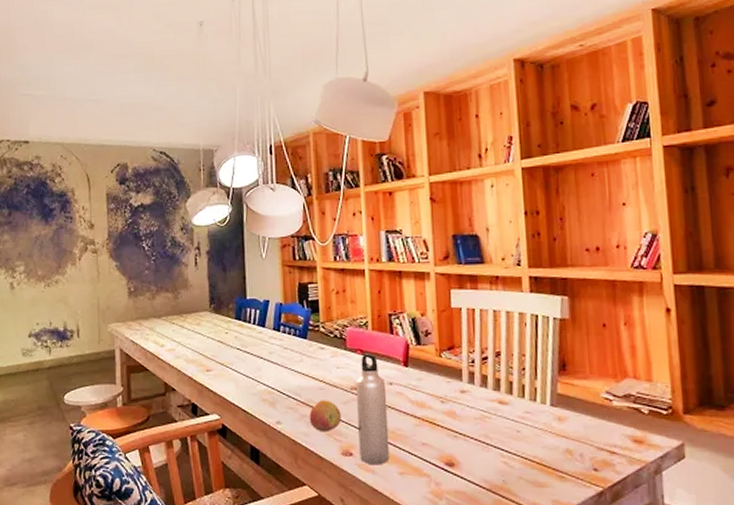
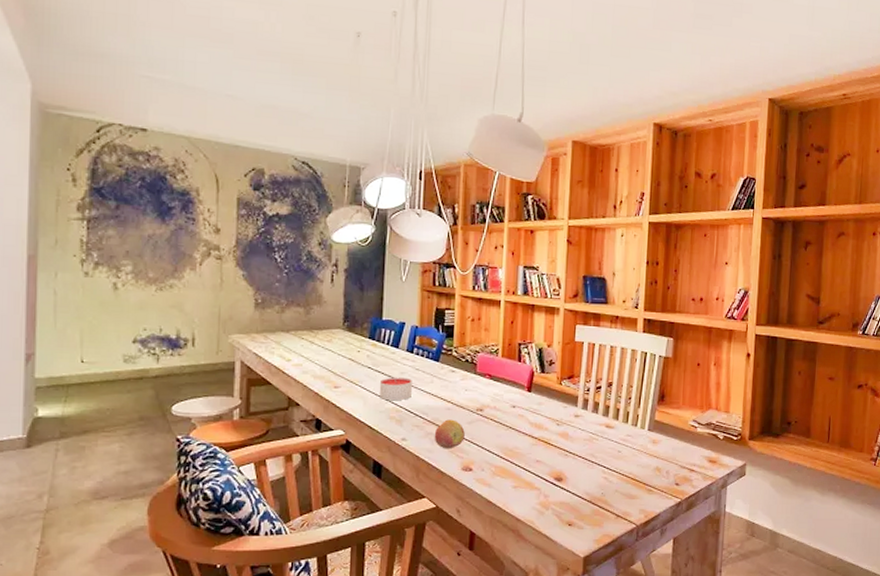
candle: none [250,357,282,383] -> present [380,377,412,401]
water bottle: present [356,354,390,465] -> none [479,379,509,480]

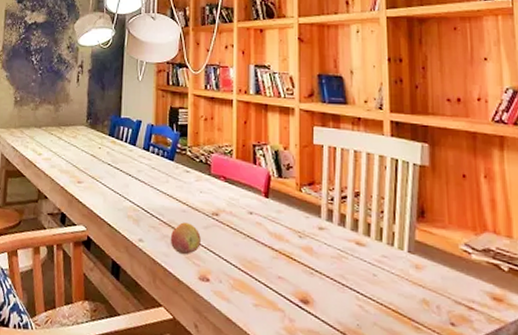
candle: present [380,377,412,401] -> none [118,174,148,200]

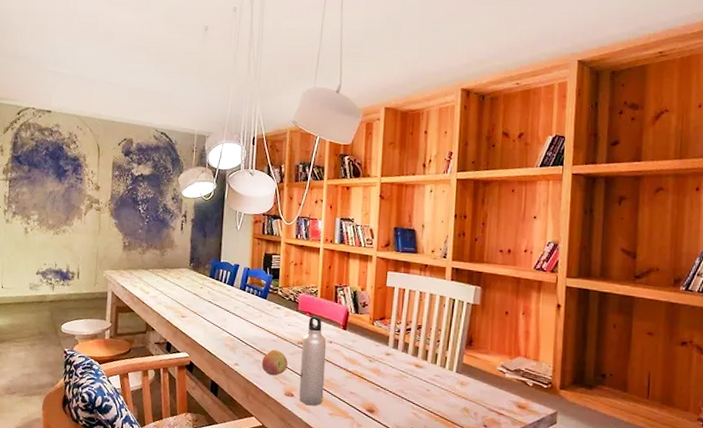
water bottle: none [216,181,246,294] -> present [299,316,327,406]

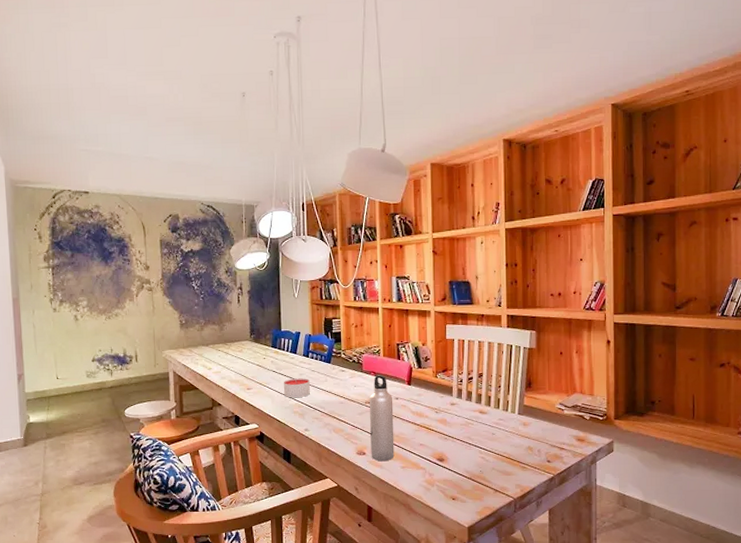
candle: none [217,310,244,331] -> present [284,378,310,398]
fruit: present [261,349,288,376] -> none [331,411,357,437]

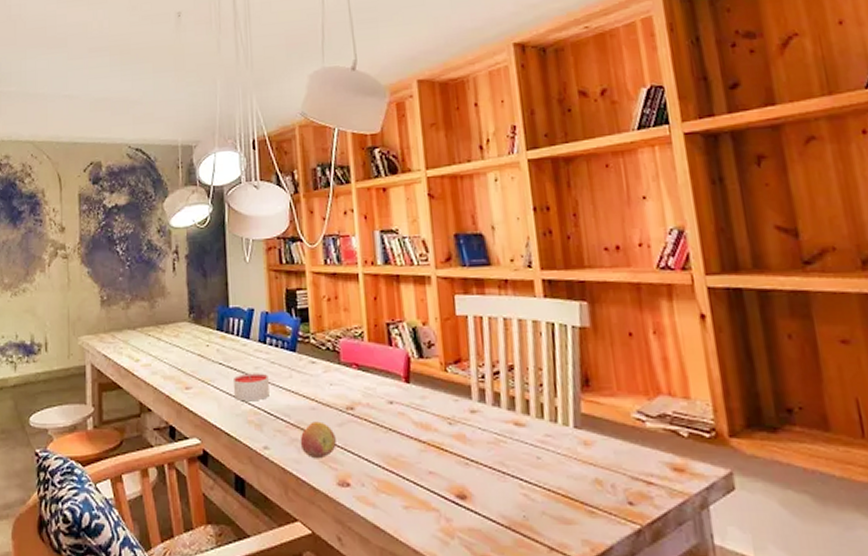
fruit: none [331,411,357,437] -> present [300,421,336,459]
water bottle: present [370,375,395,462] -> none [352,368,393,498]

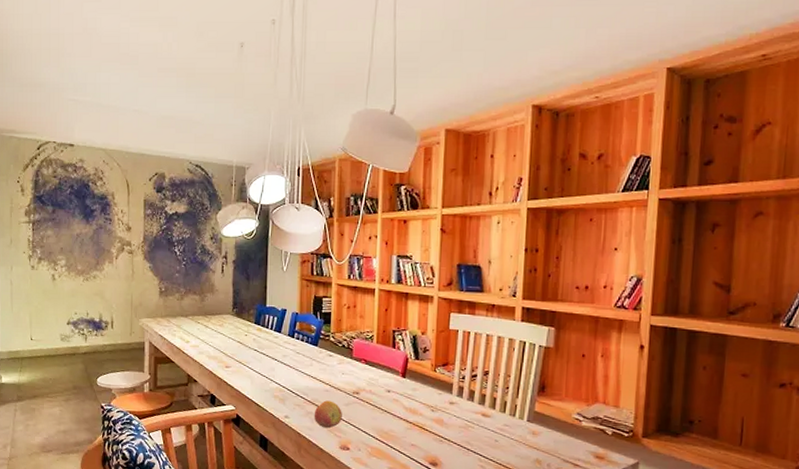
candle: present [234,373,269,402] -> none [265,359,293,382]

